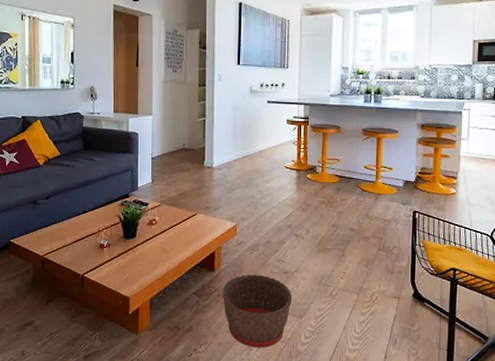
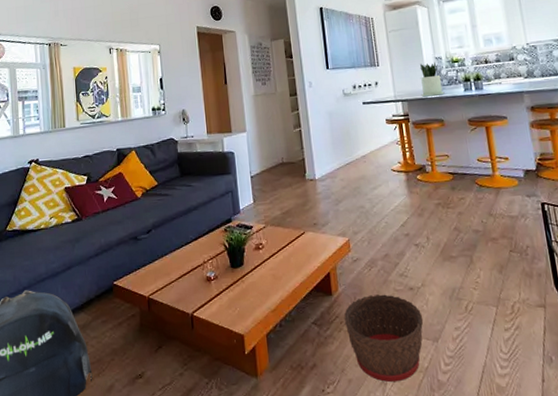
planter: none [323,71,345,103] -> present [420,61,445,97]

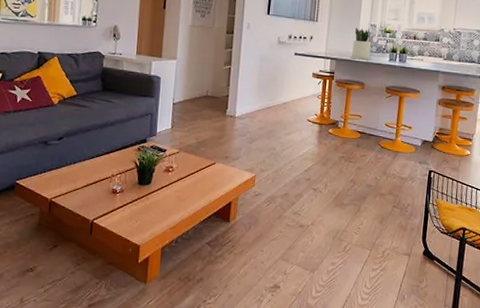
basket: present [343,294,424,382] -> none [235,226,306,300]

